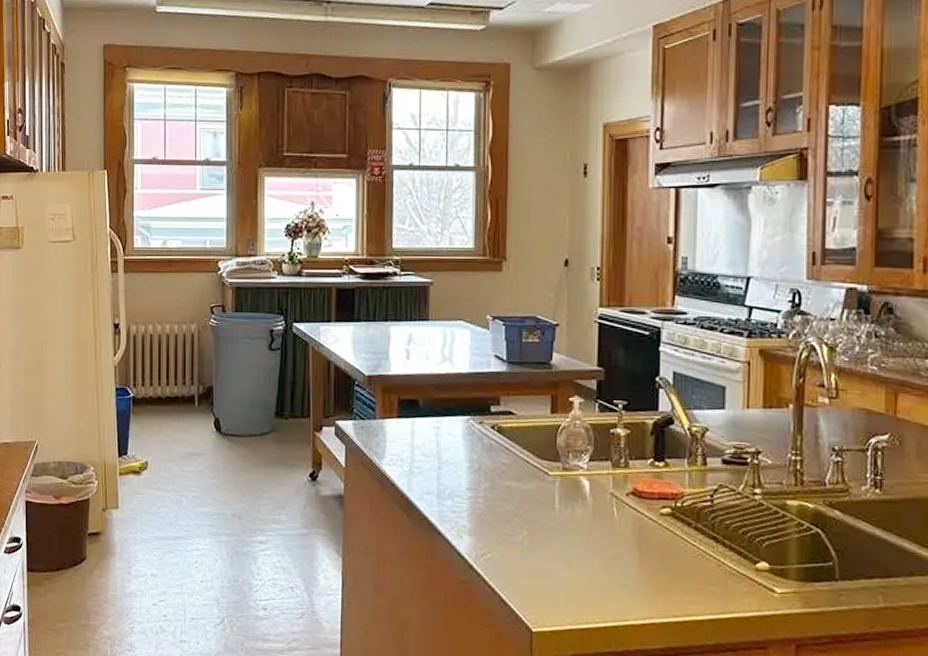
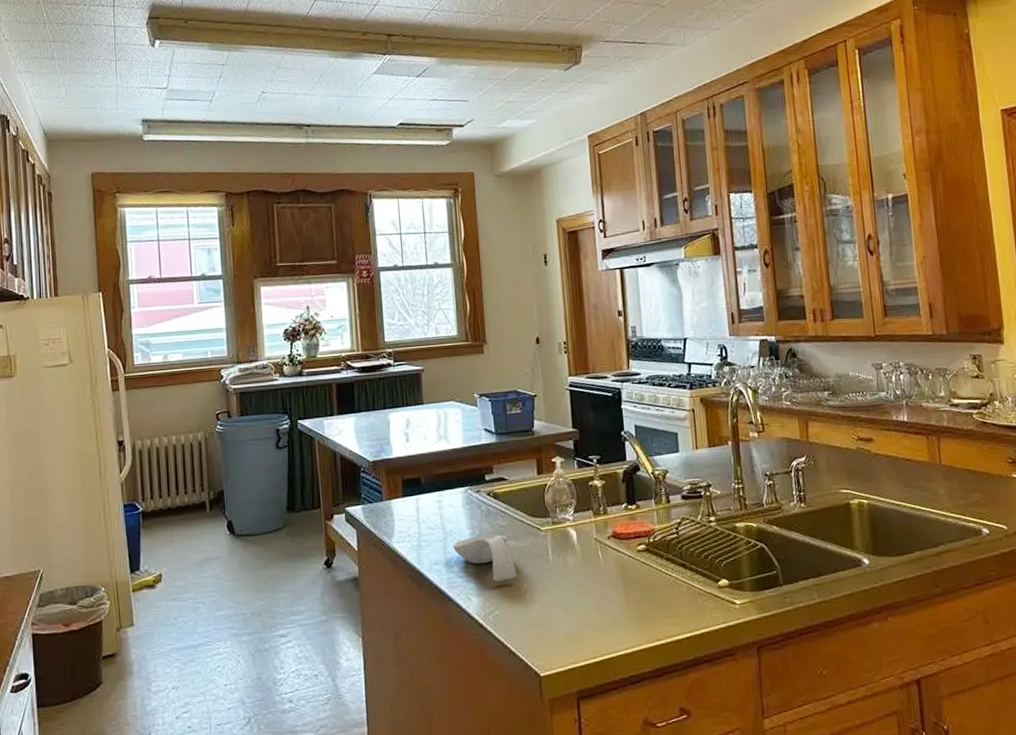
spoon rest: none [448,471,516,523] -> present [453,534,517,582]

